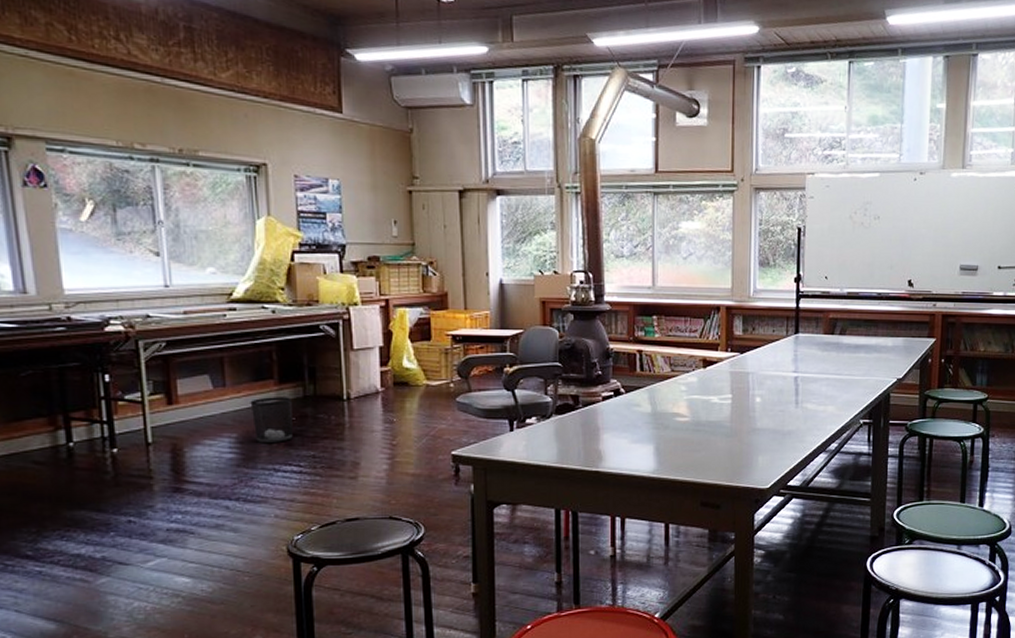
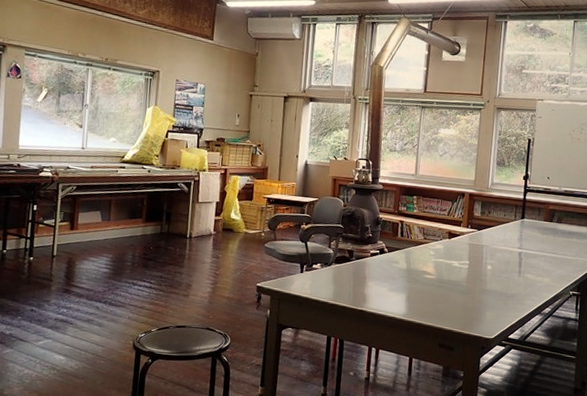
waste bin: present [250,397,293,444] -> none [124,230,152,265]

